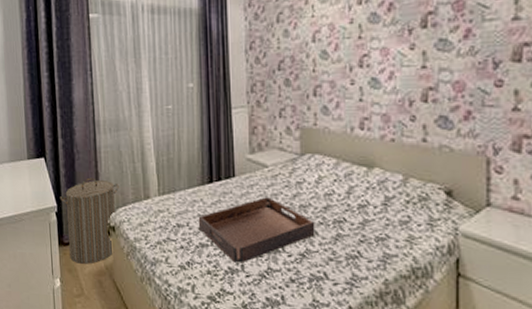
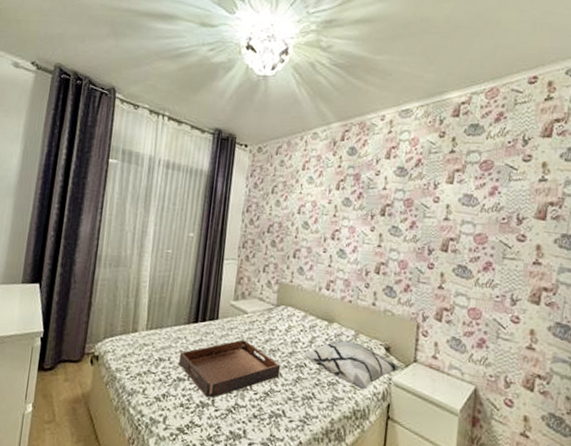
laundry hamper: present [59,177,119,264] -> none [47,307,110,391]
decorative pillow: none [341,186,471,244] -> present [304,339,402,390]

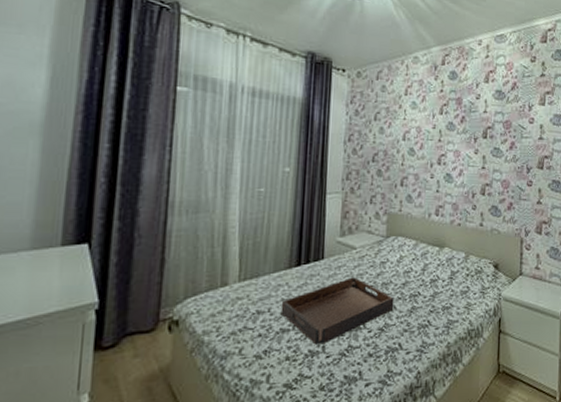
decorative pillow: present [304,339,402,390] -> none [417,262,509,309]

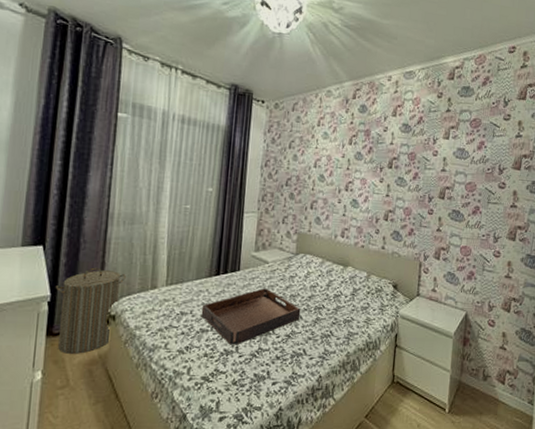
laundry hamper: none [104,265,191,370] -> present [55,267,126,354]

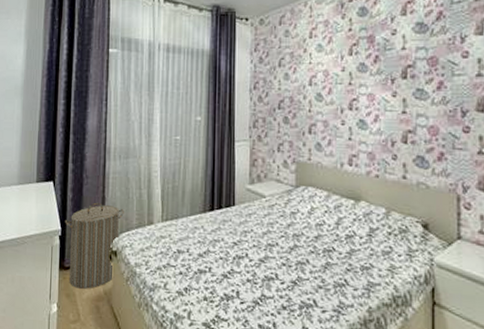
serving tray: present [201,288,301,345] -> none [198,226,307,290]

